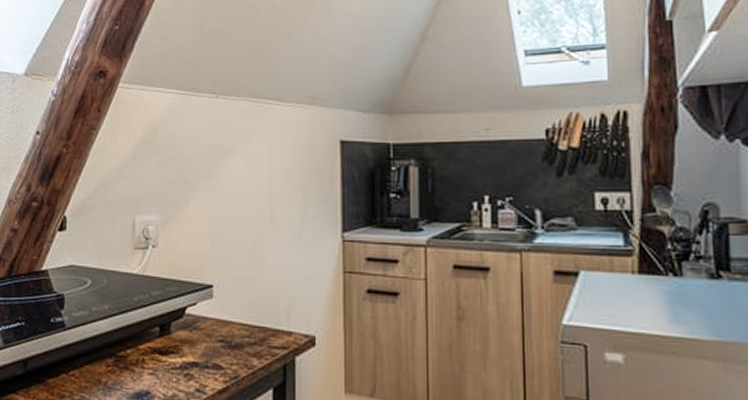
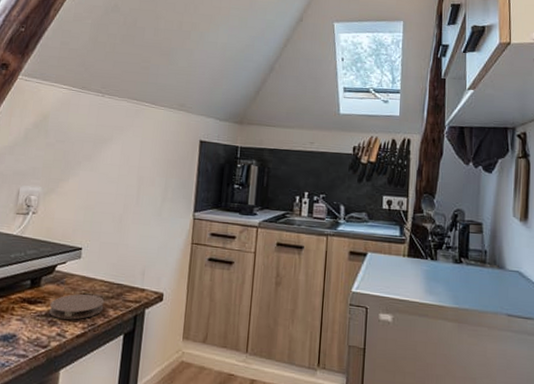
coaster: none [183,340,246,372] -> present [49,293,105,320]

